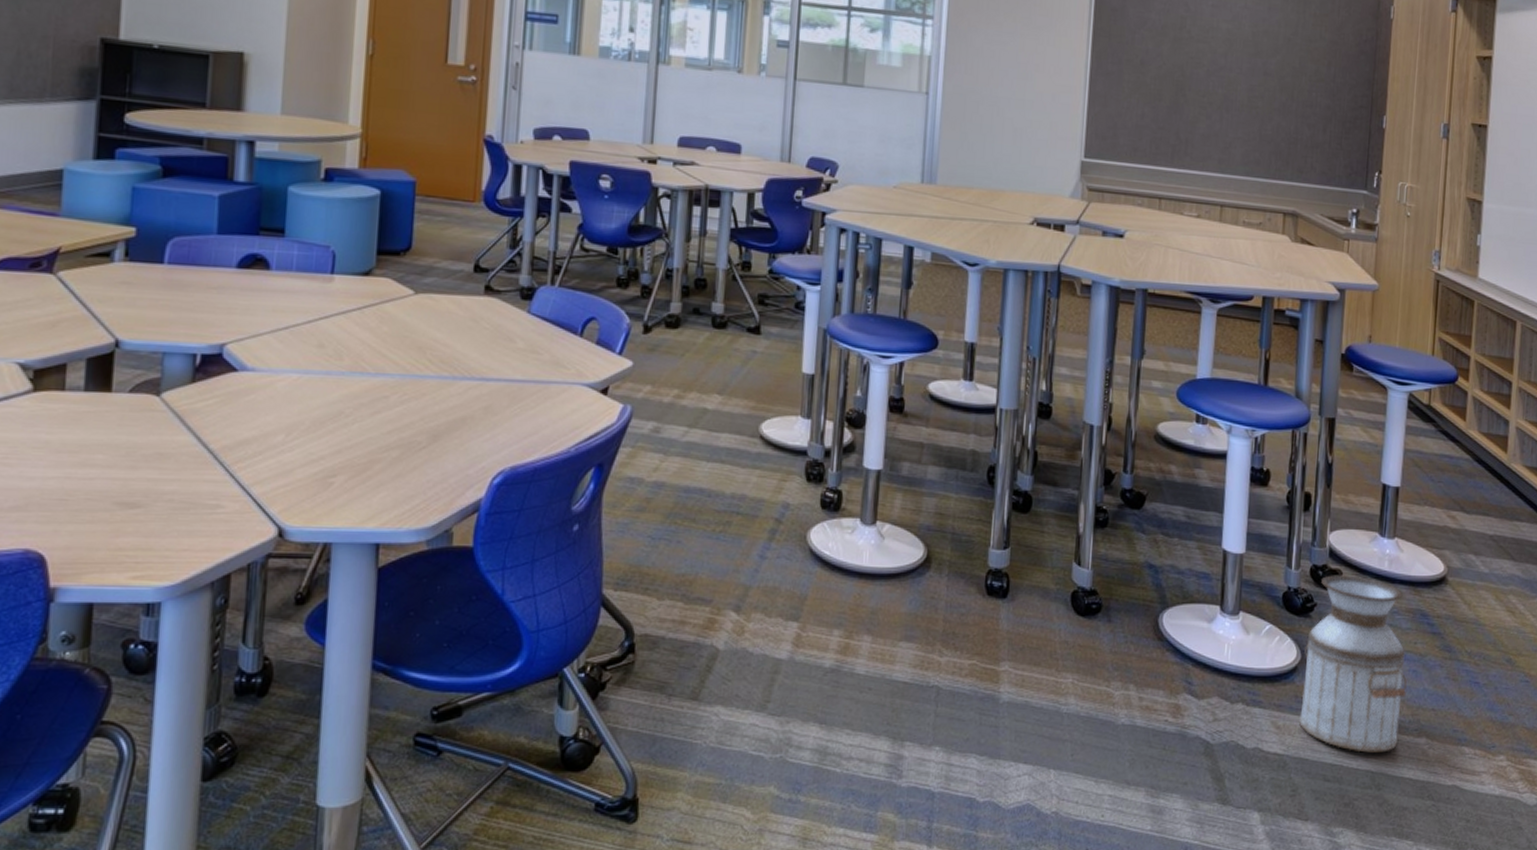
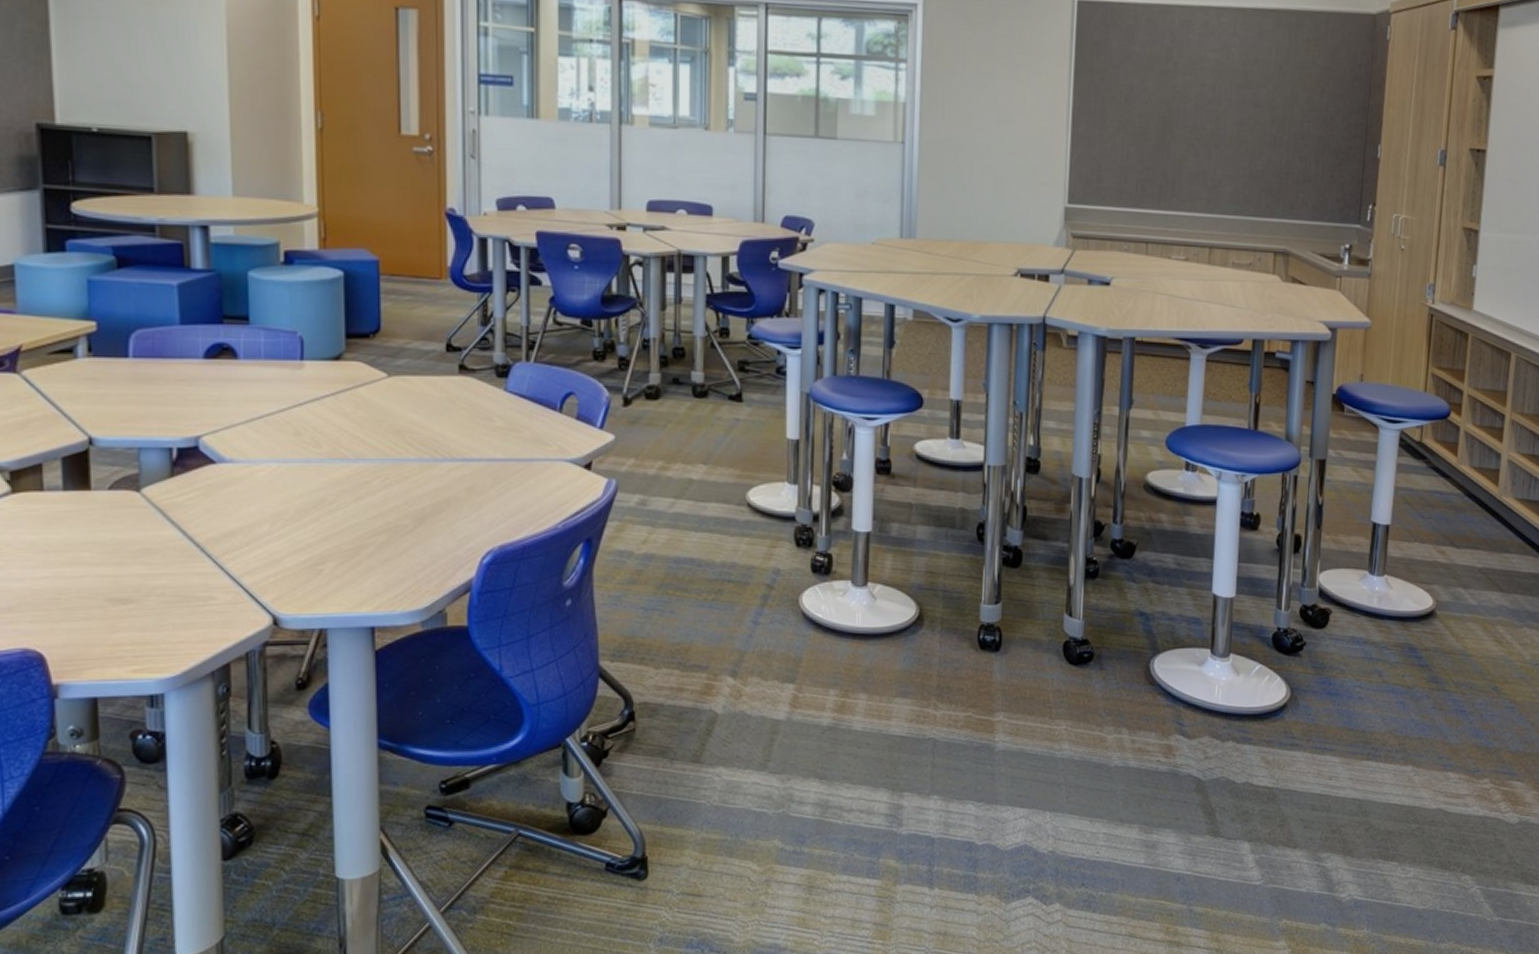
planter: present [1299,575,1407,753] -> none [1289,614,1394,782]

